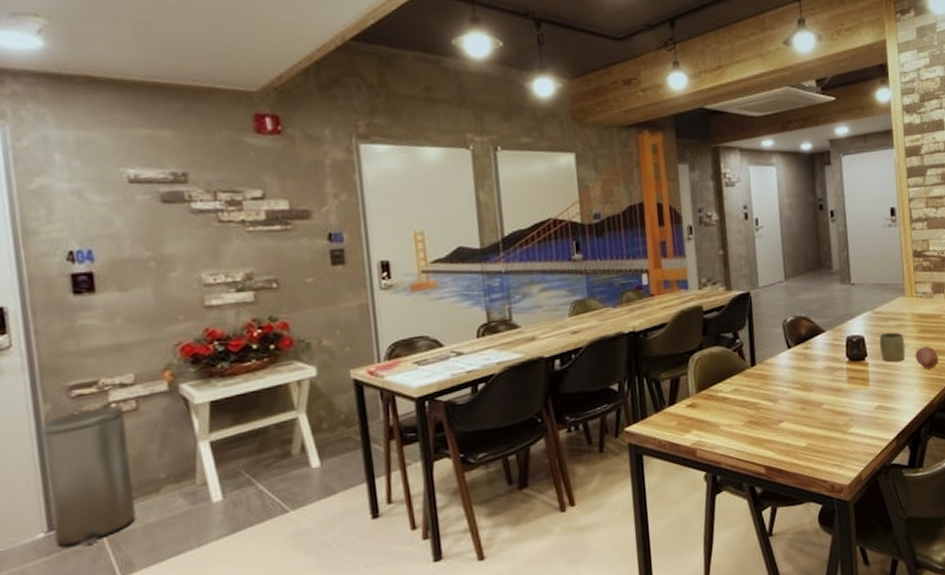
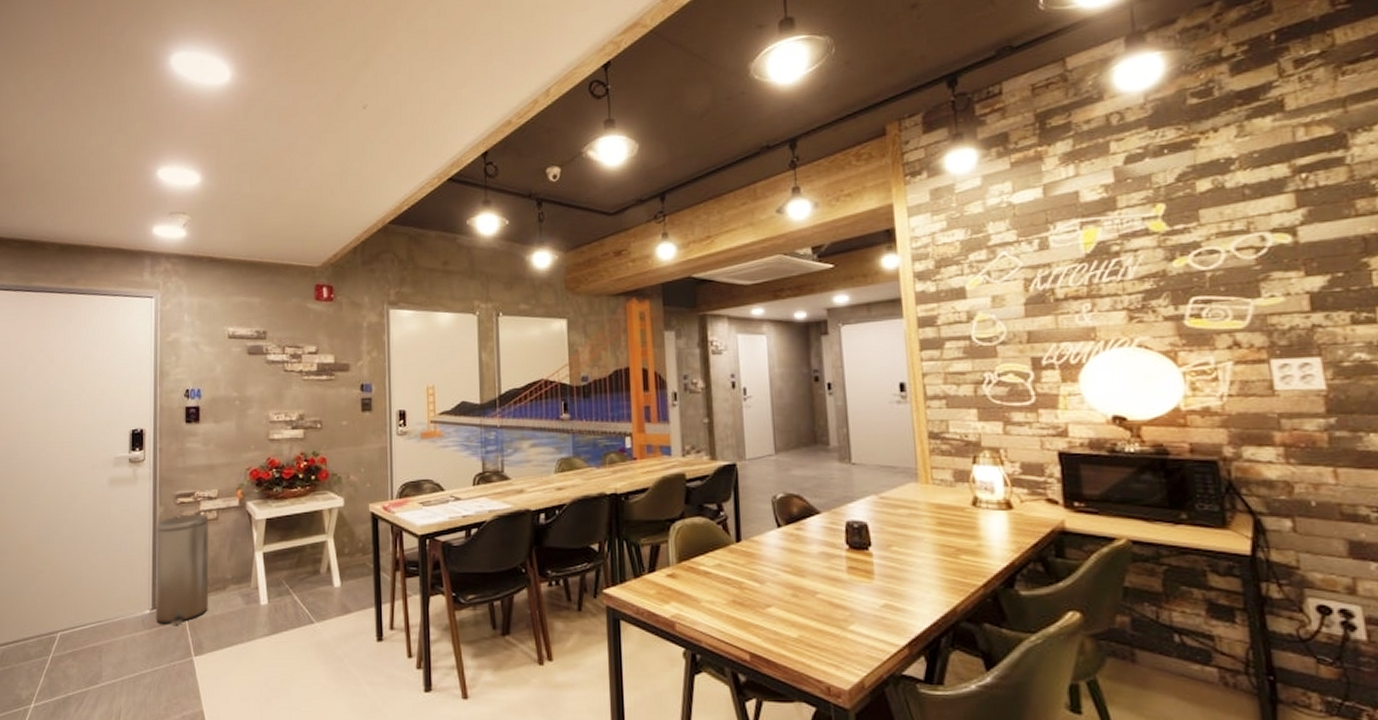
mug: present [879,332,906,362] -> none [886,521,920,555]
fruit: present [915,346,939,369] -> none [931,542,964,569]

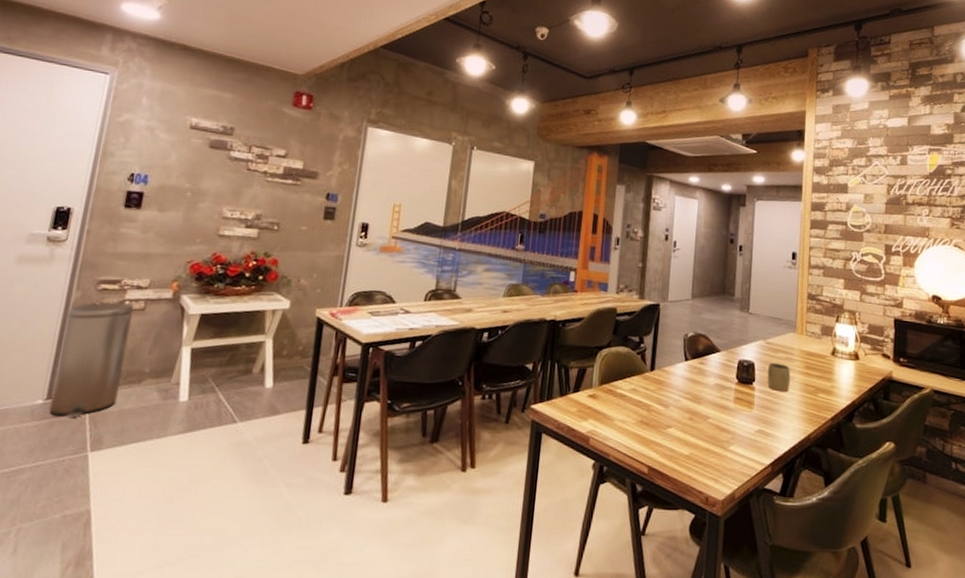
mug: none [886,521,920,555] -> present [767,362,791,391]

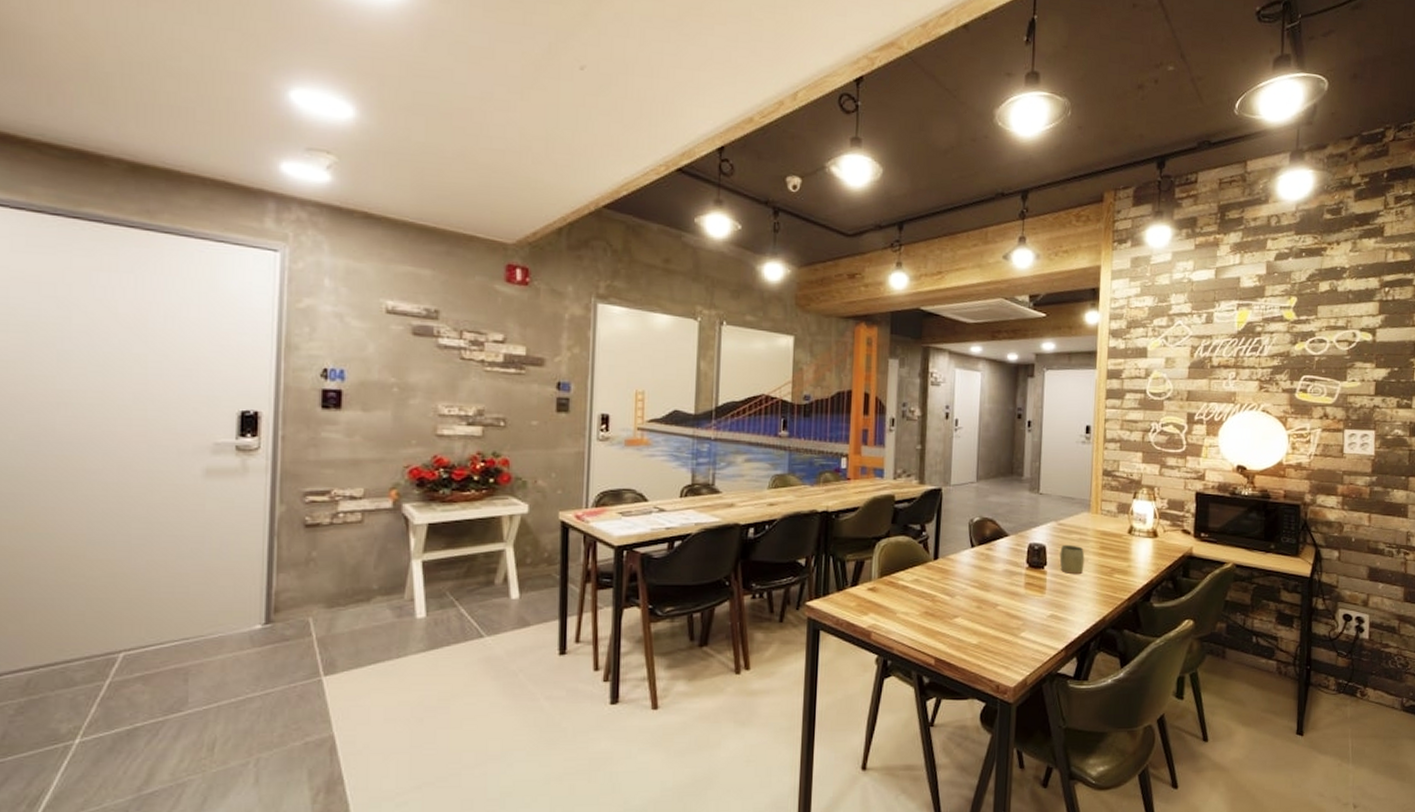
pedal bin: present [49,302,134,417] -> none [270,515,349,641]

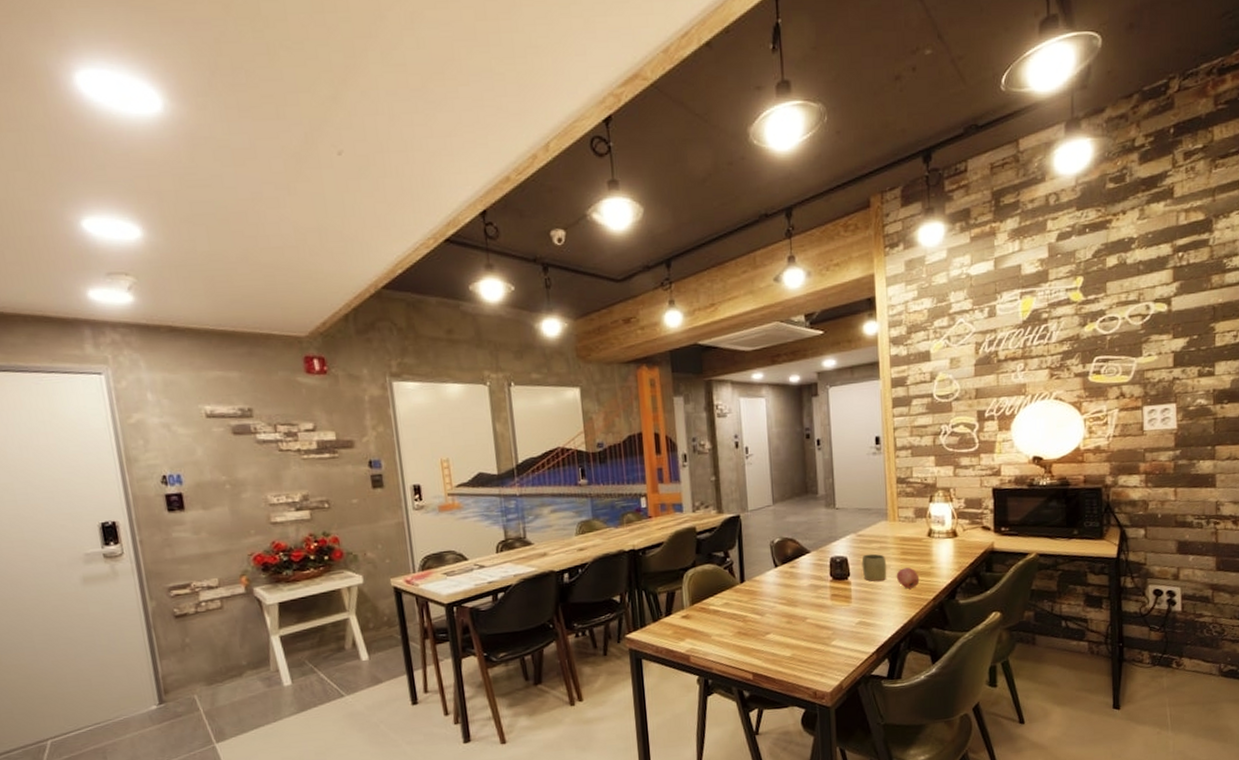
fruit: none [1093,563,1116,586] -> present [896,567,920,589]

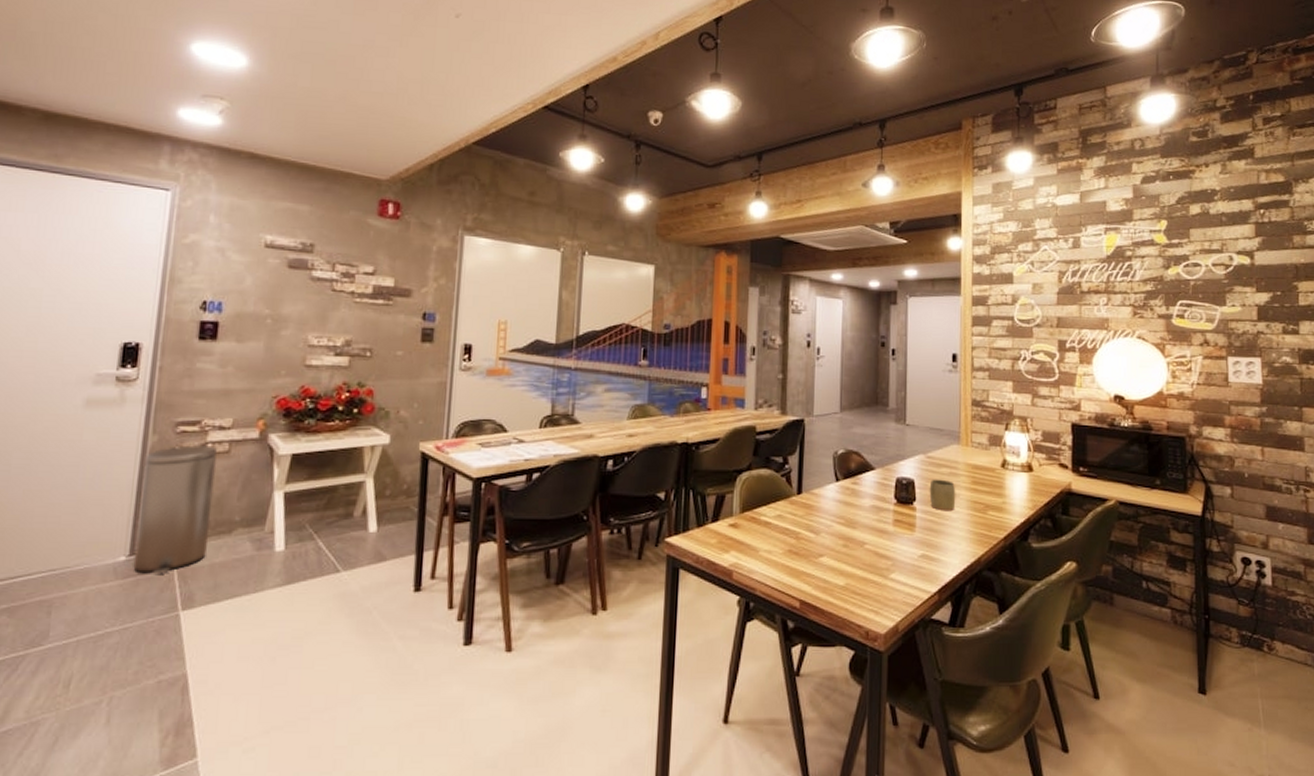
pedal bin: none [149,604,225,718] -> present [133,445,217,574]
fruit: present [896,567,920,589] -> none [965,499,990,523]

